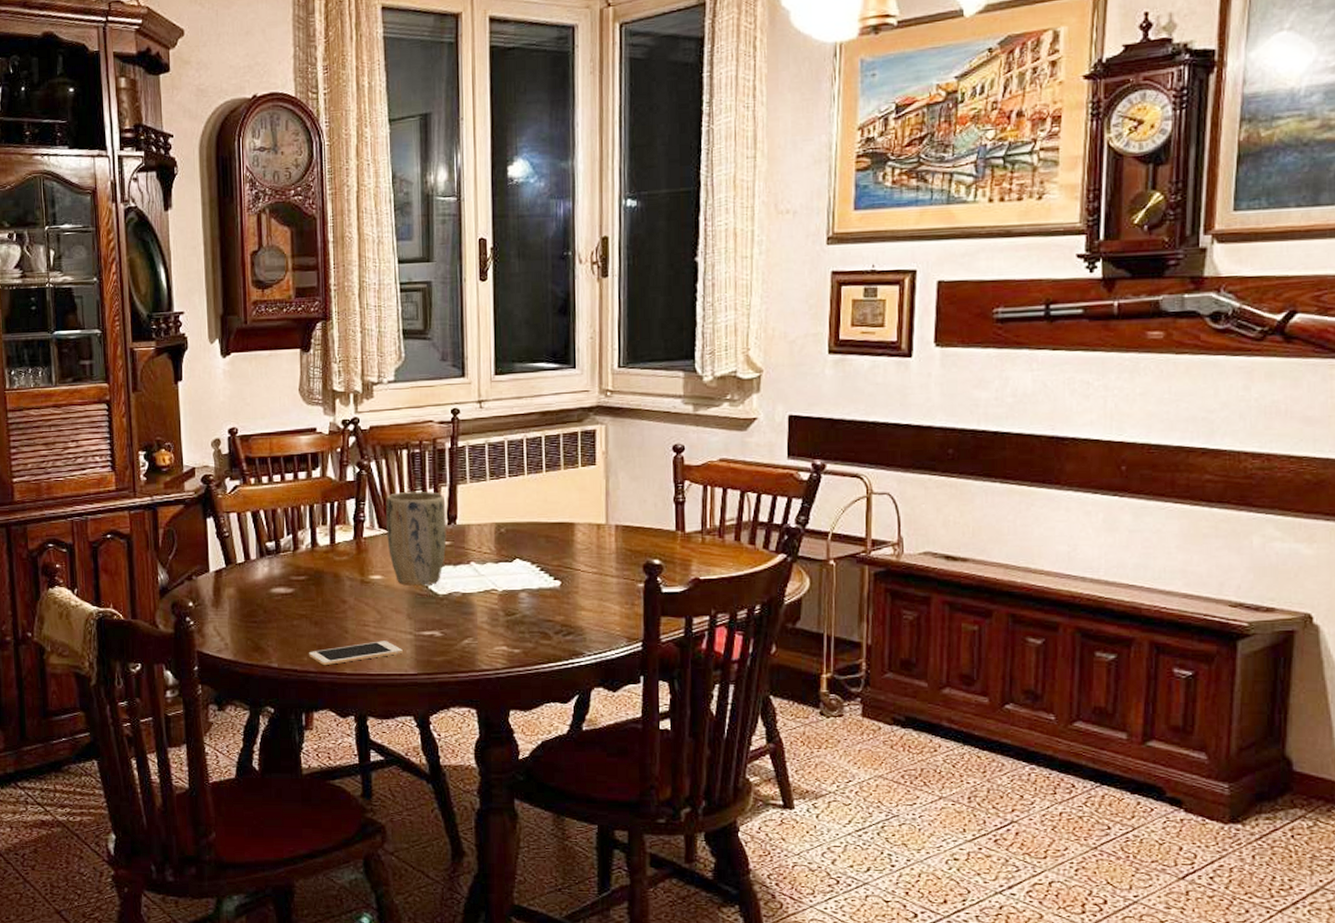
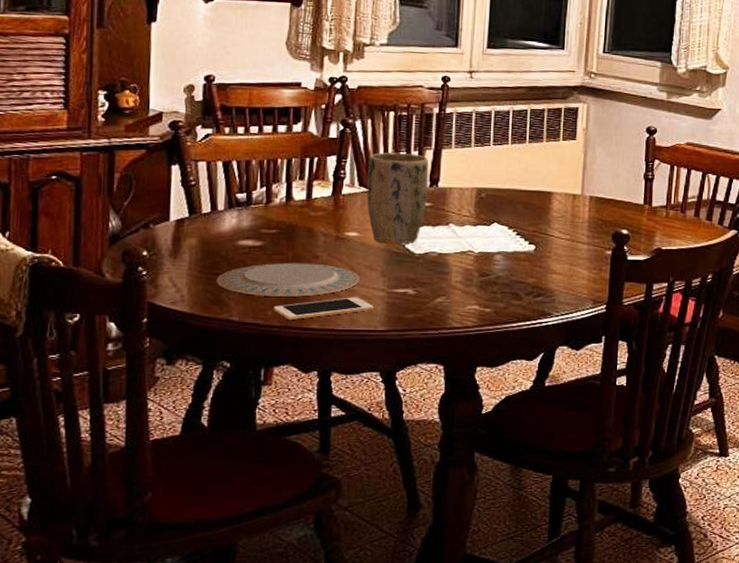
plate: none [254,608,388,642] -> present [216,262,361,297]

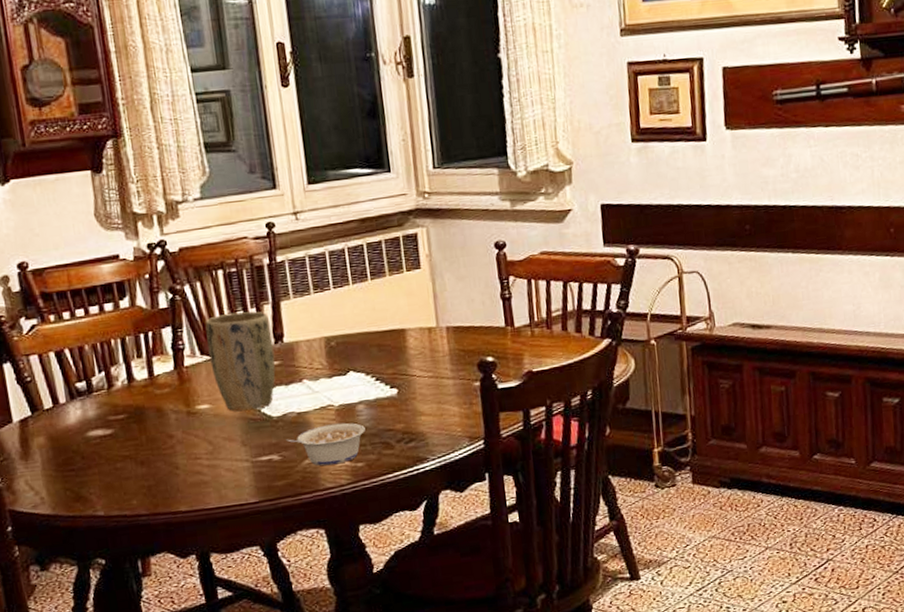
plate: present [216,262,361,297] -> none [73,442,222,487]
cell phone: present [273,297,374,321] -> none [137,471,241,507]
legume: none [423,268,499,307] -> present [286,422,365,466]

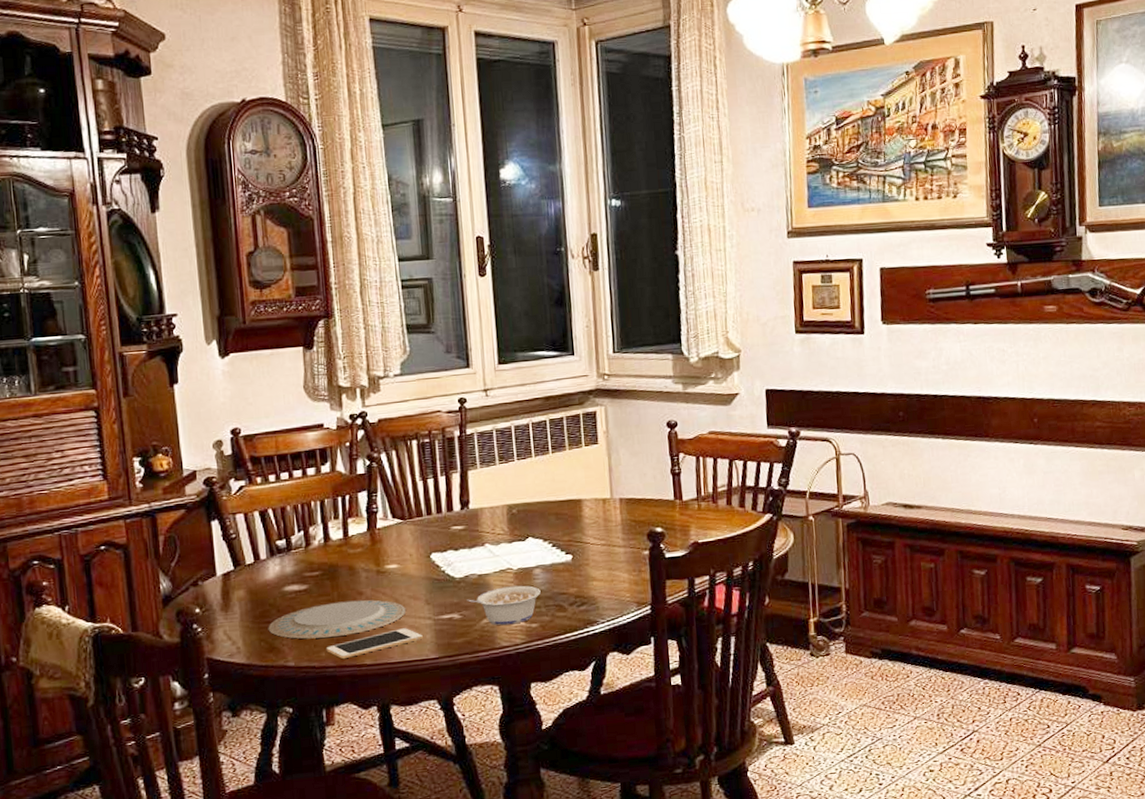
plate: none [73,442,222,487] -> present [268,599,406,639]
cell phone: none [137,471,241,507] -> present [326,628,423,660]
plant pot: present [205,311,276,412] -> none [398,479,461,572]

